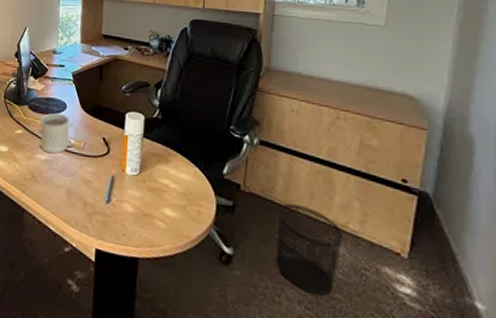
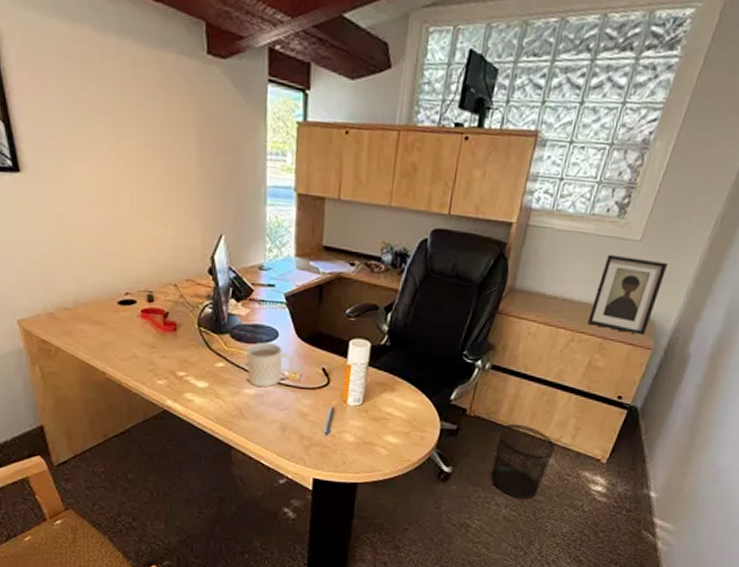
picture frame: none [349,38,421,115] -> present [587,254,669,335]

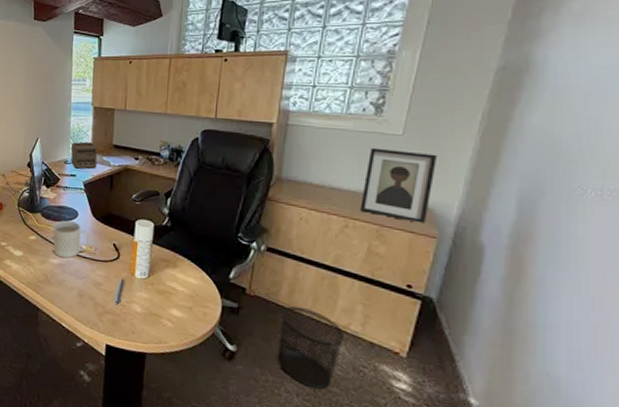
desk organizer: none [267,241,303,277] -> present [70,141,98,169]

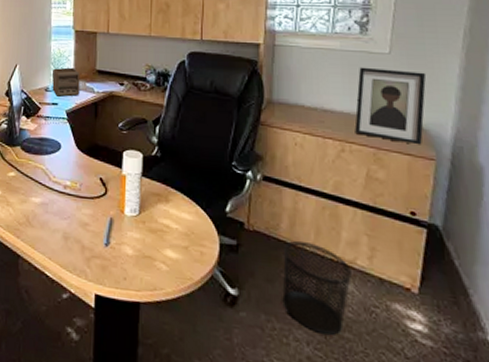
mug: present [53,220,90,259] -> none [34,153,75,197]

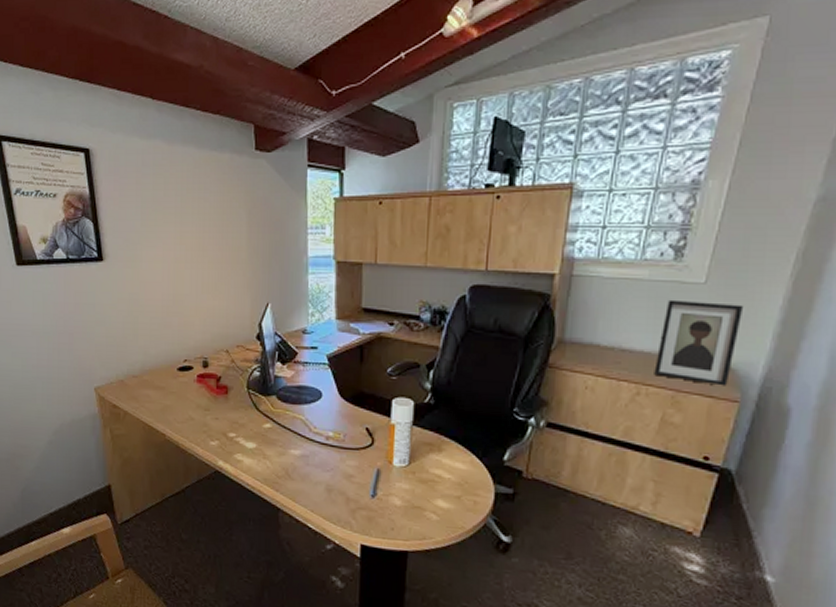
desk organizer: present [51,67,81,97] -> none [309,305,343,340]
waste bin: present [283,240,353,336] -> none [559,487,634,578]

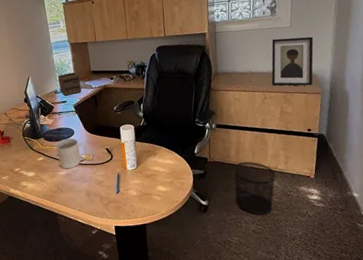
mug: none [292,402,338,449] -> present [56,138,88,170]
desk organizer: none [309,305,343,340] -> present [57,72,82,96]
waste bin: none [559,487,634,578] -> present [233,161,276,216]

